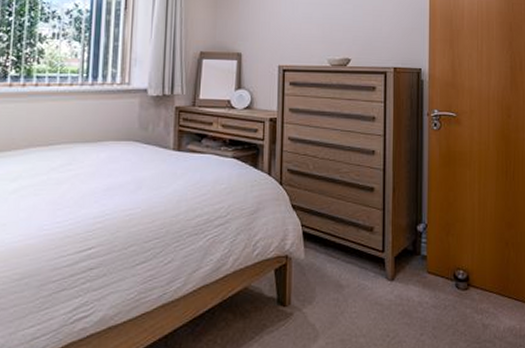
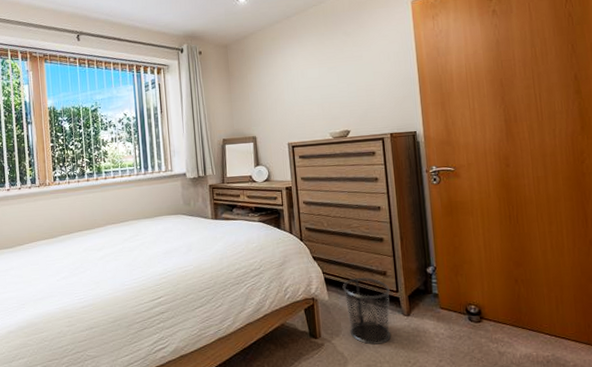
waste bin: none [322,233,375,316] -> present [342,277,391,346]

